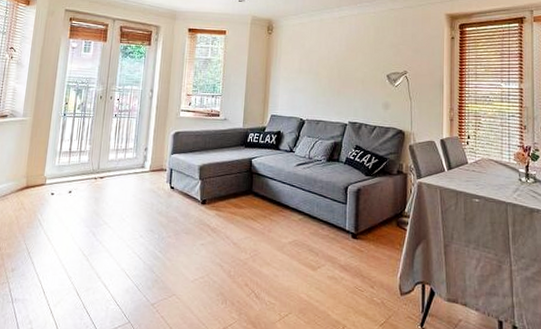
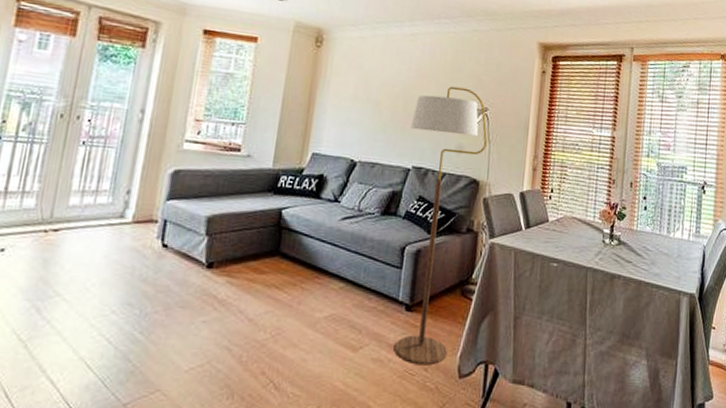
floor lamp: none [345,56,409,284] -> present [393,86,488,366]

